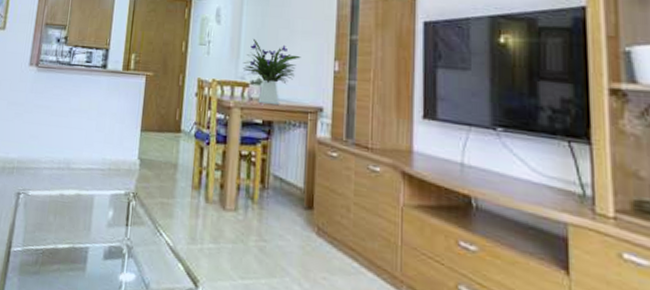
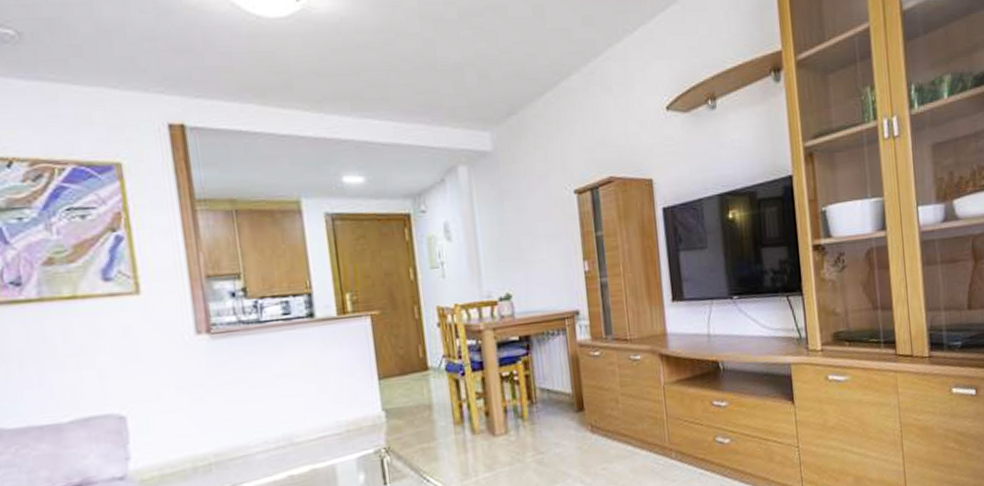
flower arrangement: present [242,38,301,104] -> none [486,251,549,319]

